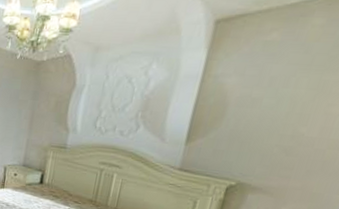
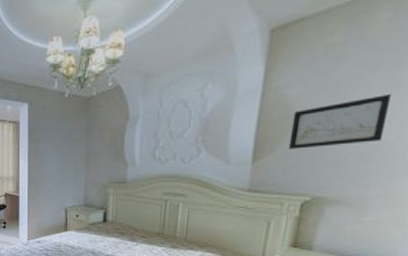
wall art: none [220,94,319,138] -> present [288,94,392,149]

